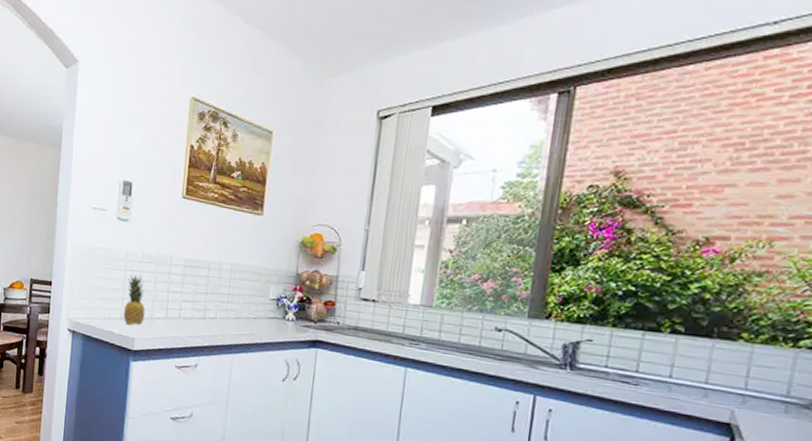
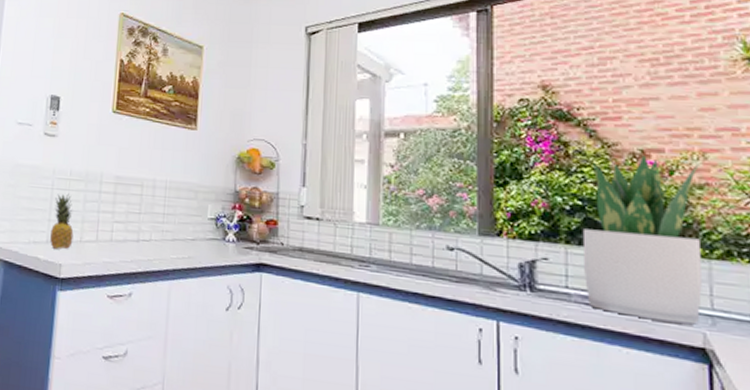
planter: none [624,243,764,403] -> present [582,156,702,325]

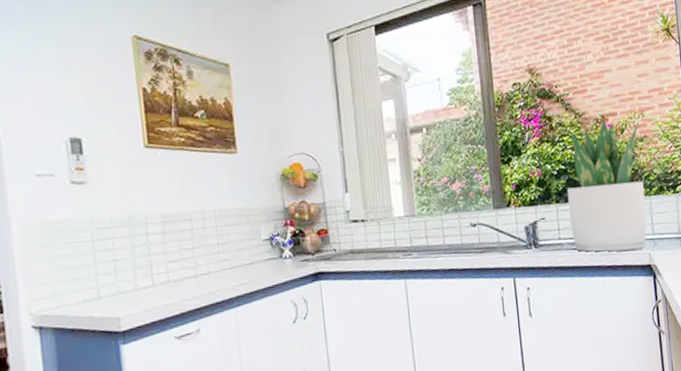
fruit: present [50,193,74,250] -> none [99,242,128,304]

